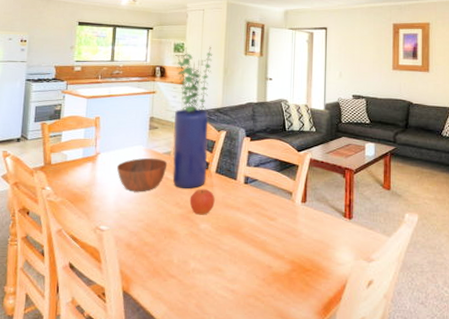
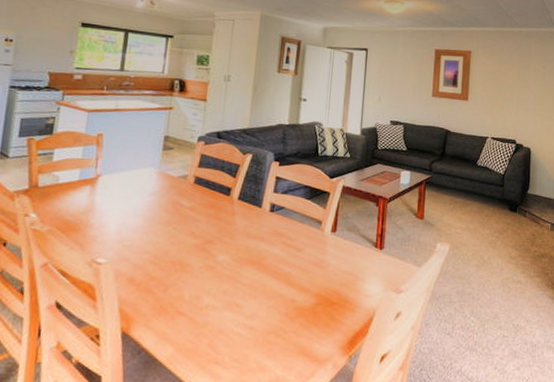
bowl: present [116,157,168,191] -> none [120,181,183,219]
vase: present [172,46,213,189] -> none [188,60,242,217]
fruit: present [189,189,215,215] -> none [206,217,236,246]

